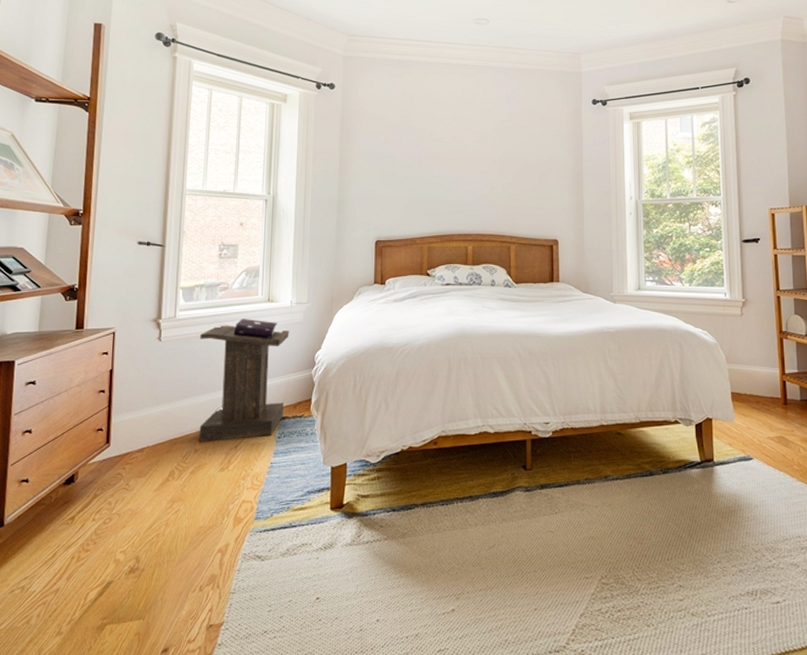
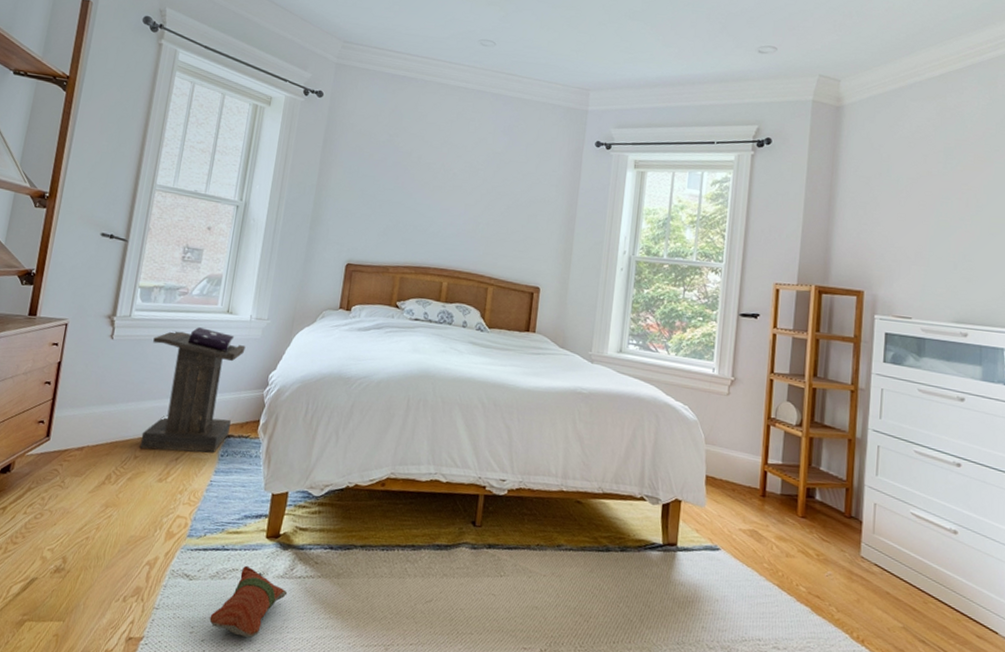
plush toy: none [285,540,357,607] -> present [209,566,288,638]

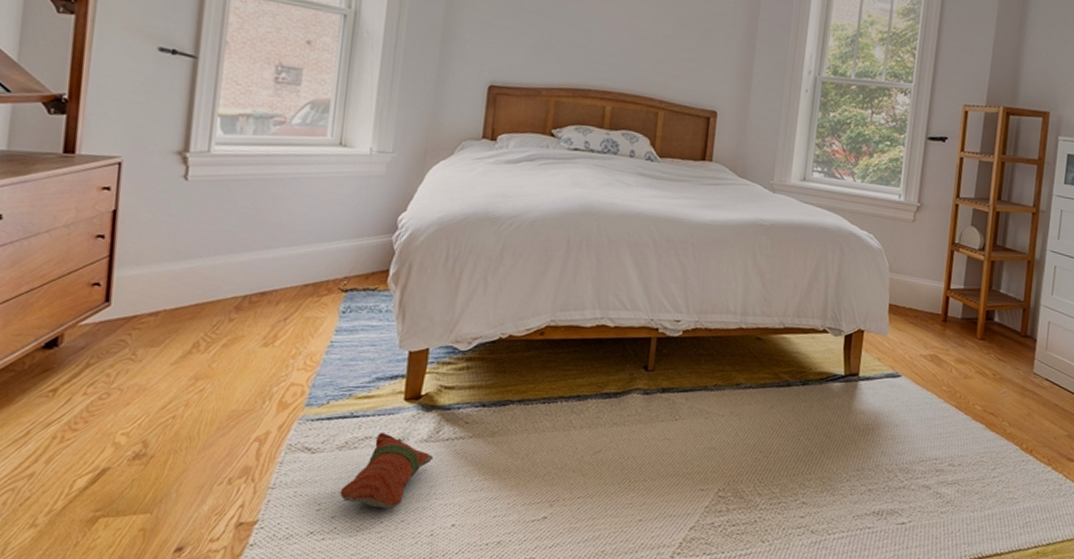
lectern: present [139,327,246,454] -> none [235,163,366,310]

